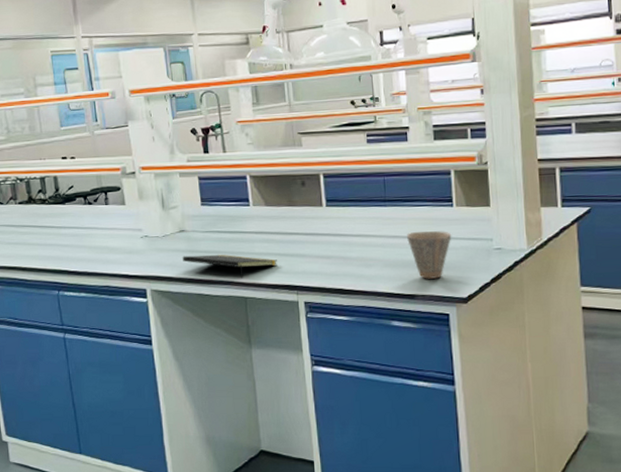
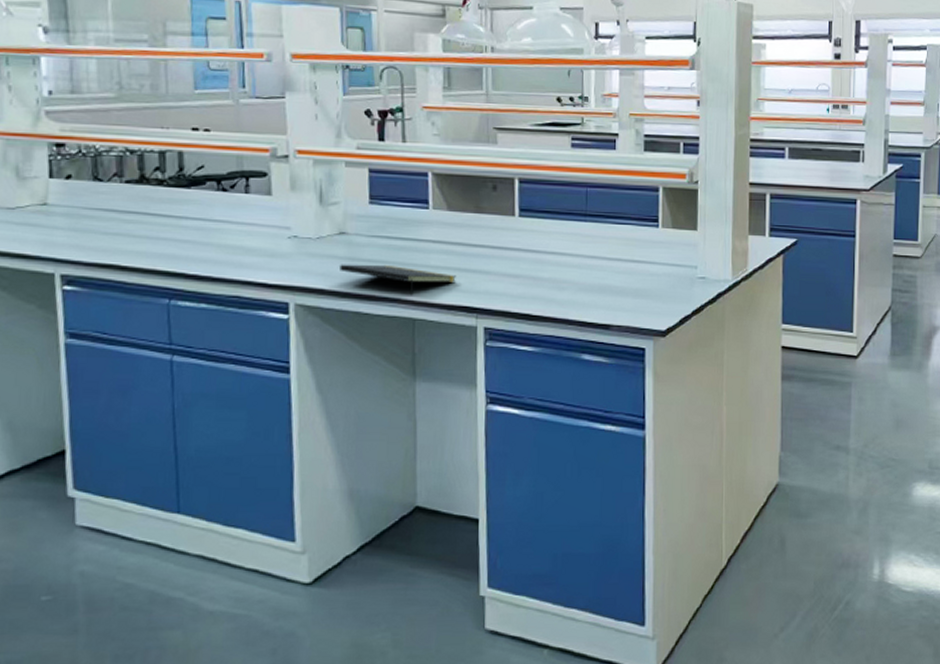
cup: present [406,231,452,279] -> none [605,252,655,308]

